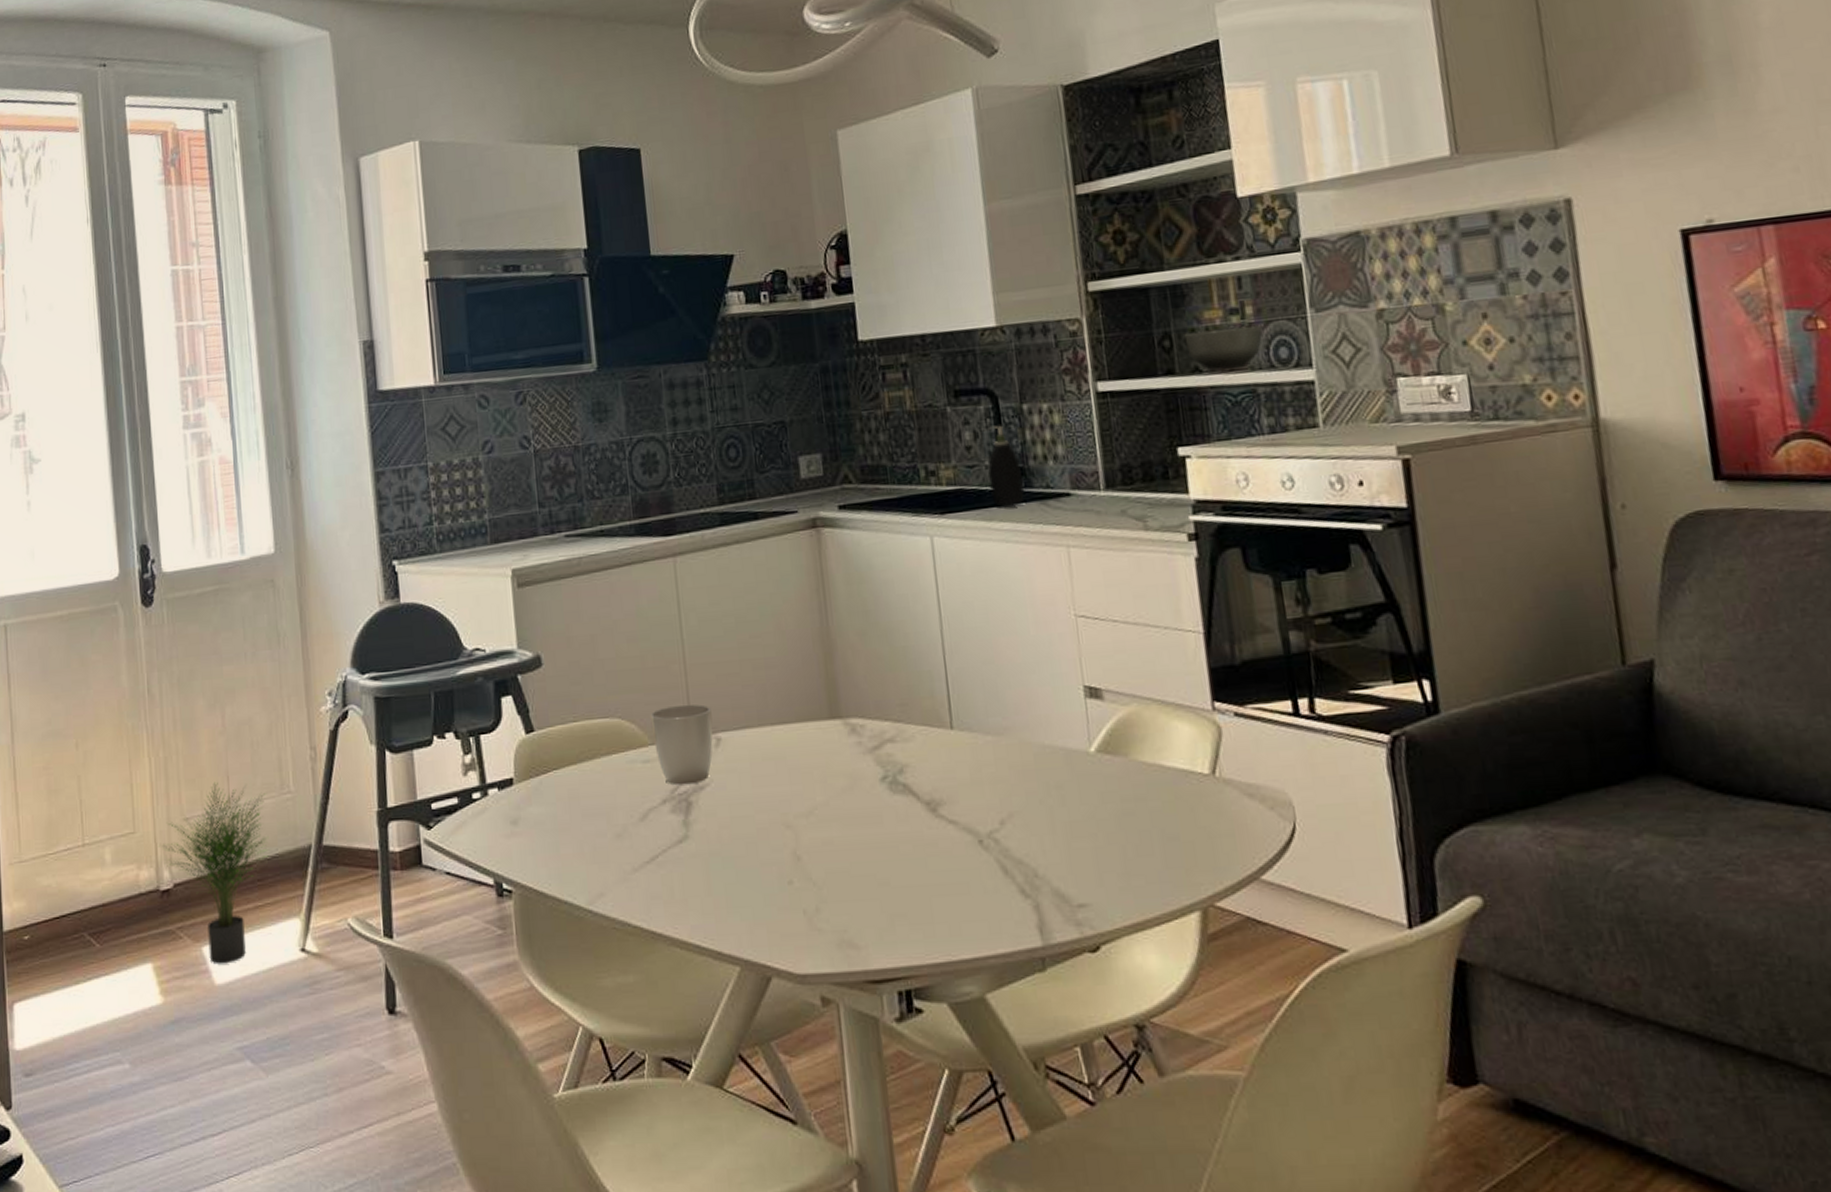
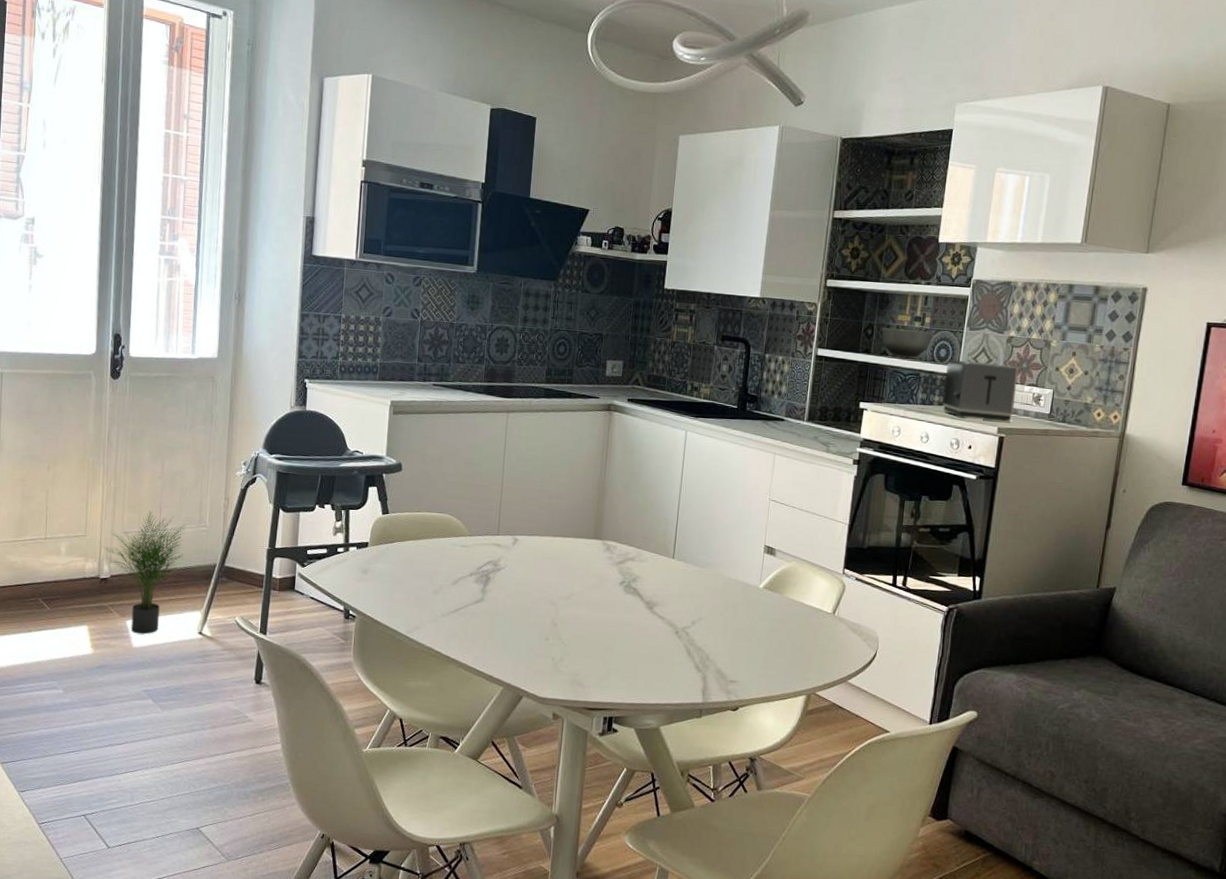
cup: present [650,704,713,786] -> none [471,513,515,566]
soap dispenser: present [987,425,1025,507] -> none [731,365,756,421]
toaster: none [1293,350,1416,441] -> present [942,360,1019,422]

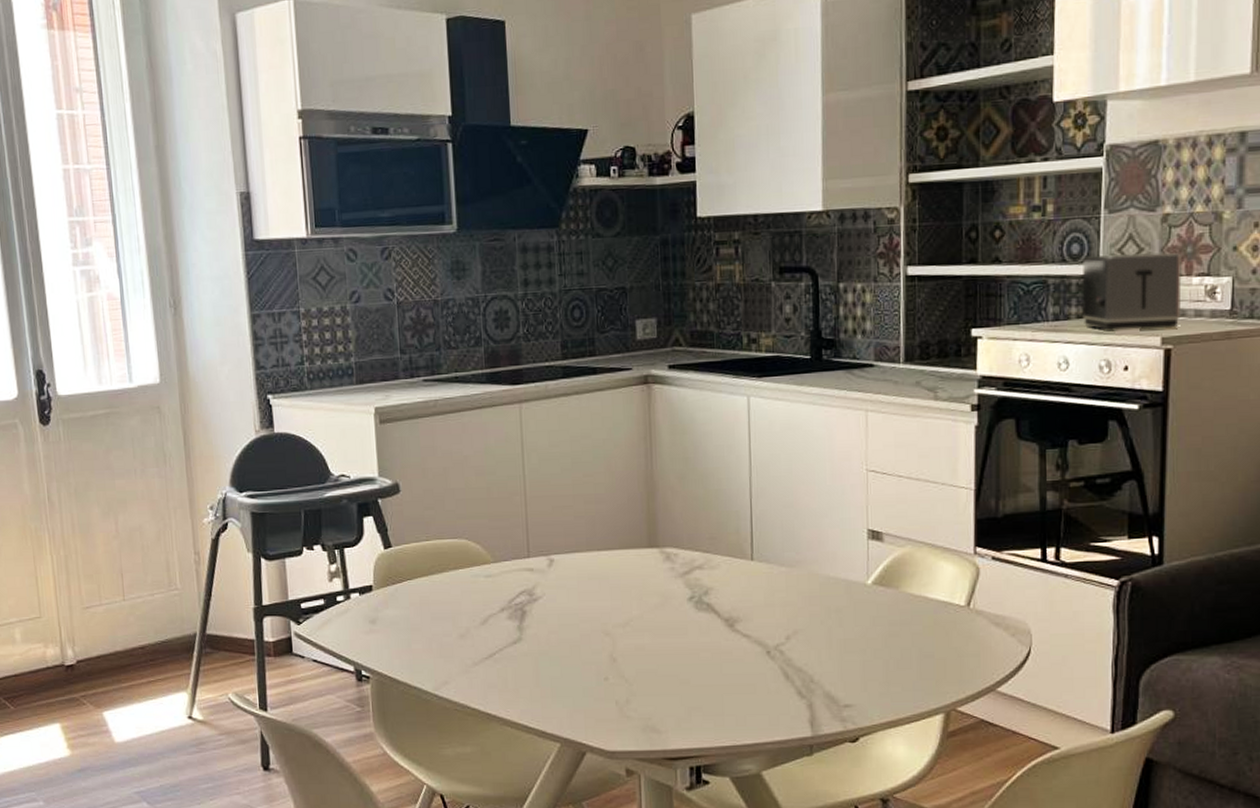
potted plant: present [103,510,188,634] -> none [62,578,159,726]
bowl: present [881,327,933,357] -> none [989,223,1060,261]

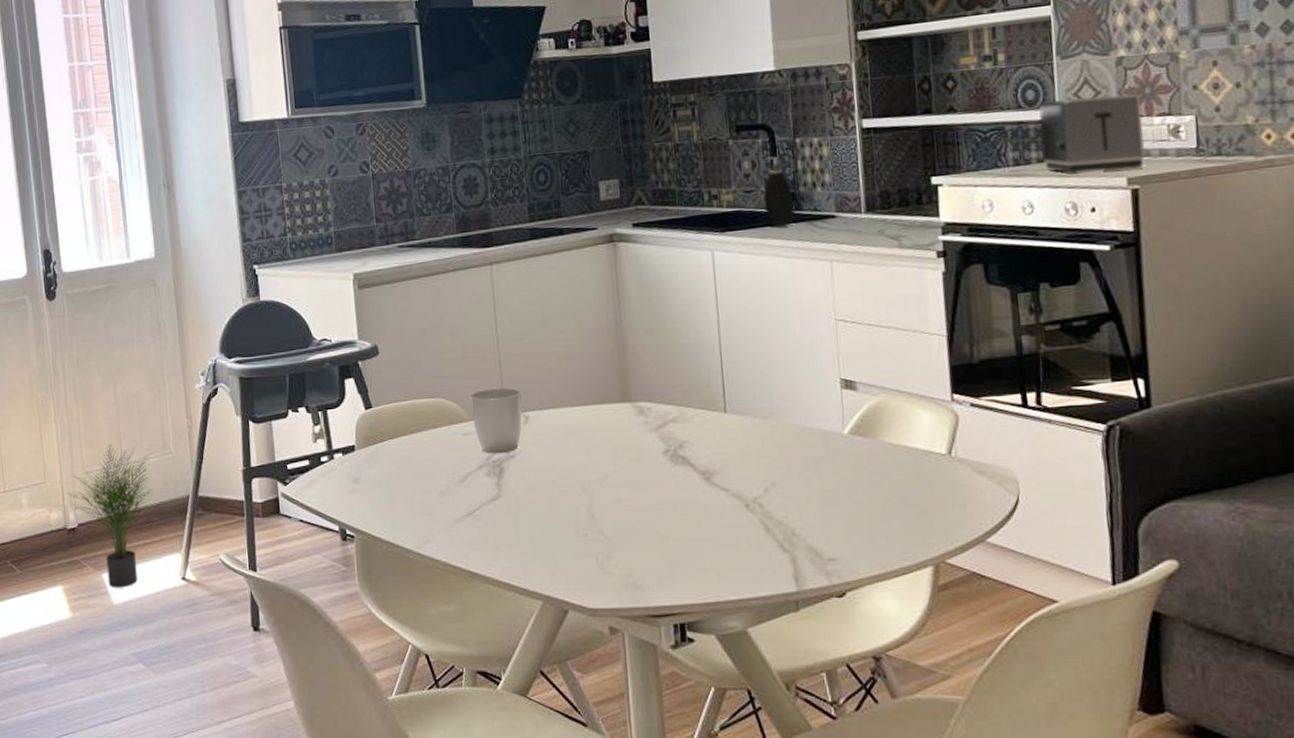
potted plant: none [62,578,159,726] -> present [65,443,155,588]
cup: none [493,531,547,597] -> present [469,388,523,454]
soap dispenser: none [802,301,834,373] -> present [763,156,795,226]

